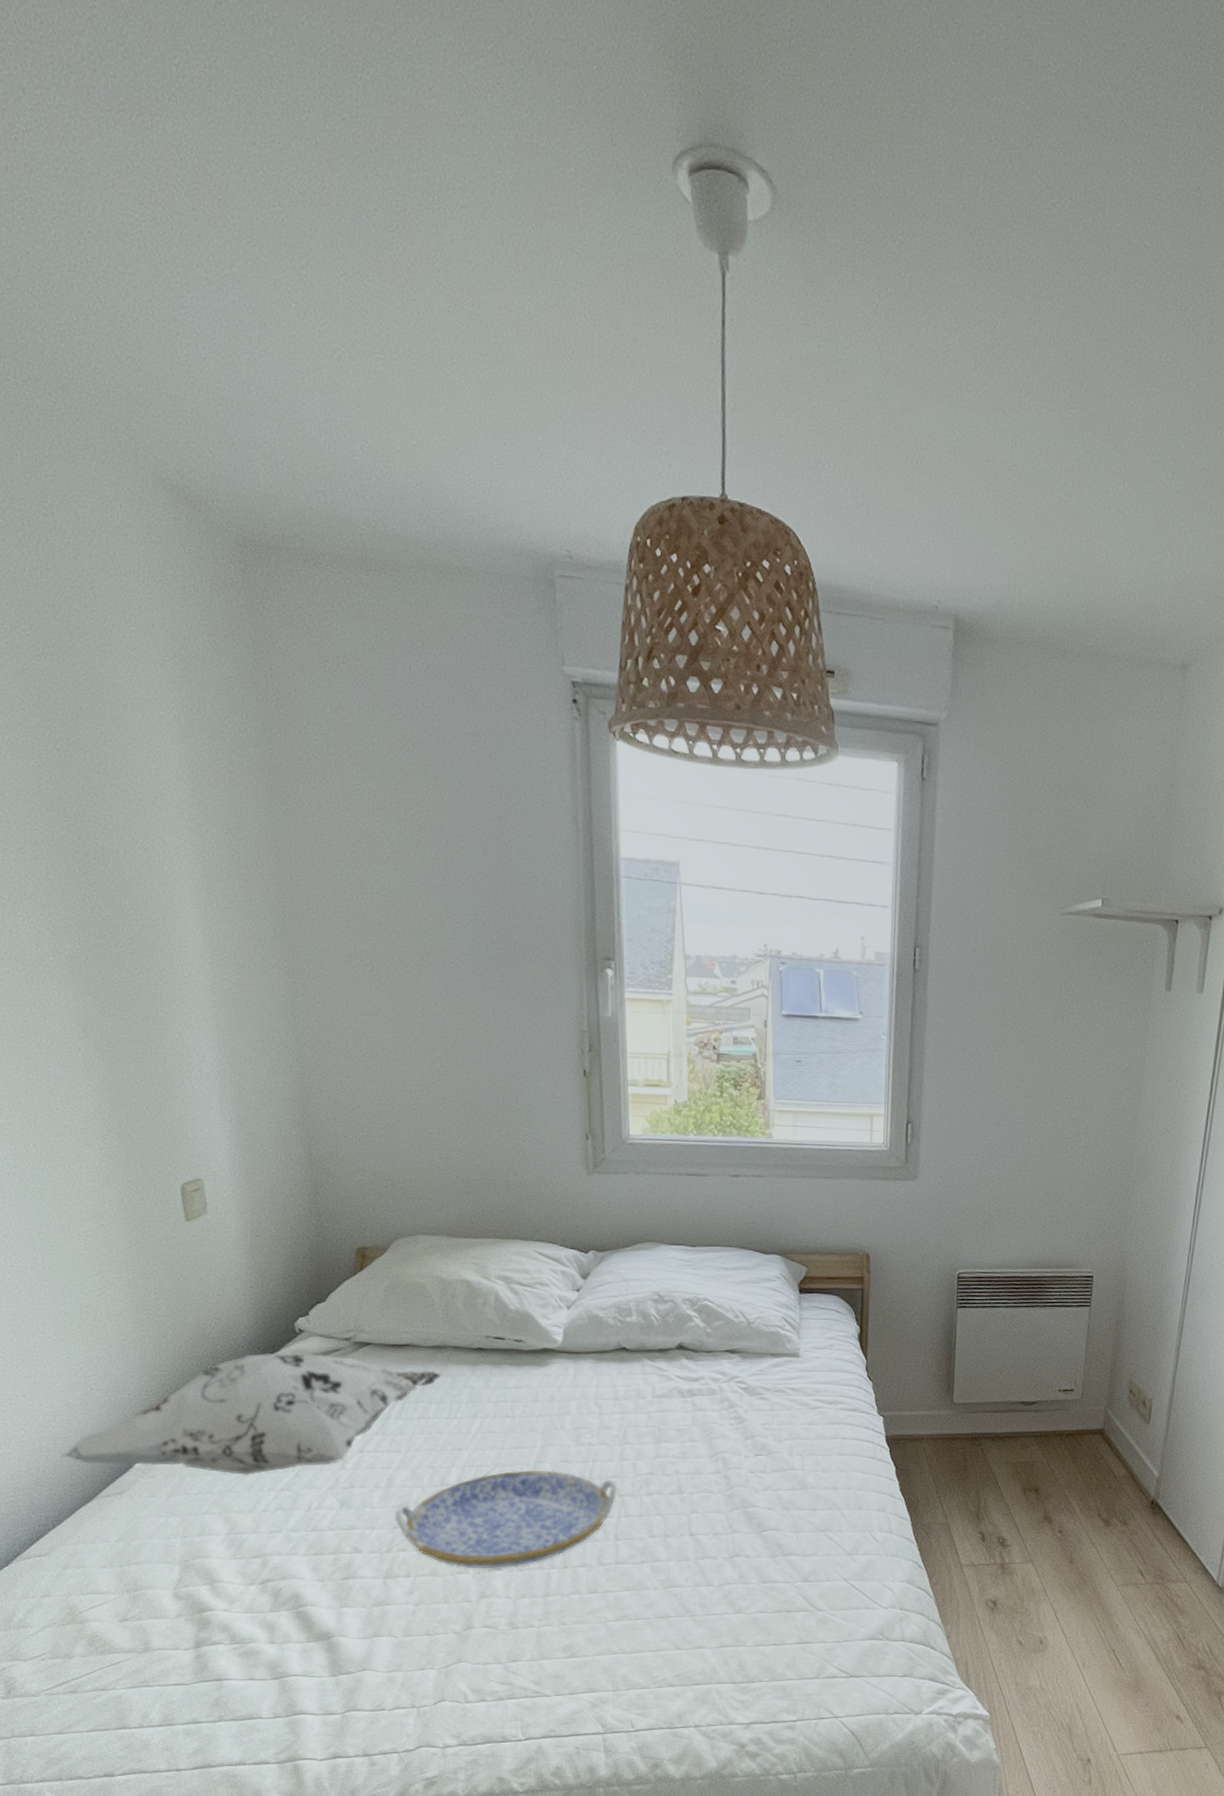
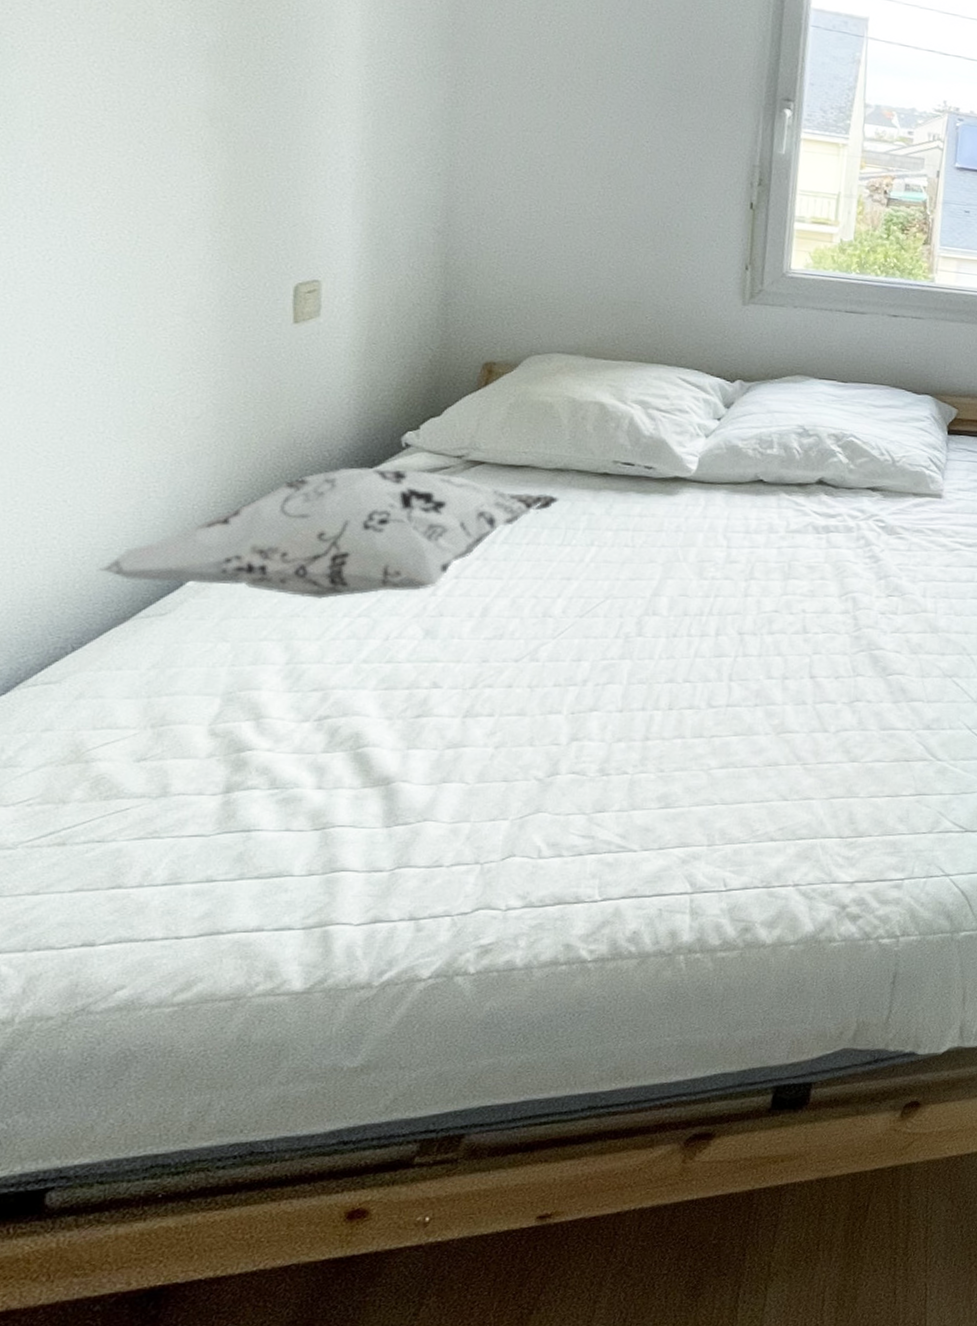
serving tray: present [394,1470,618,1568] -> none [485,604,739,709]

